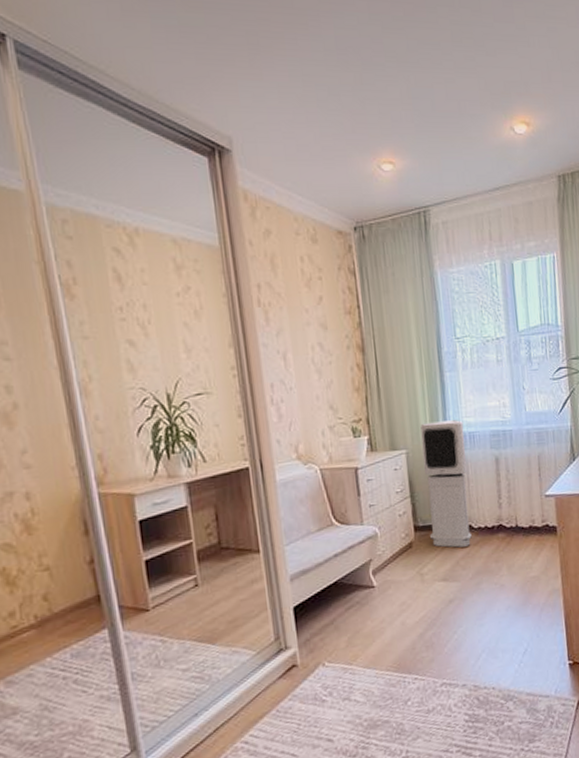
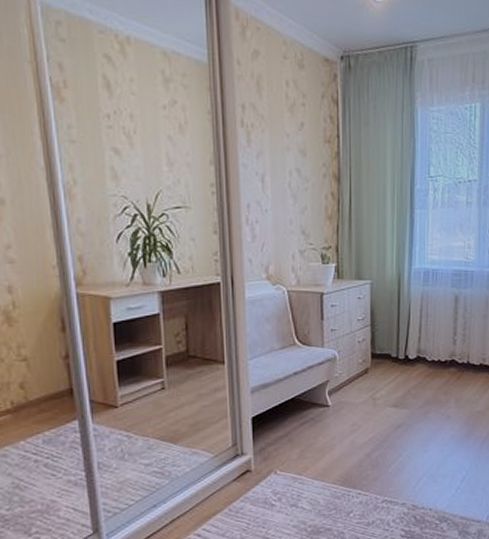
air purifier: present [420,420,472,548] -> none [386,256,428,377]

